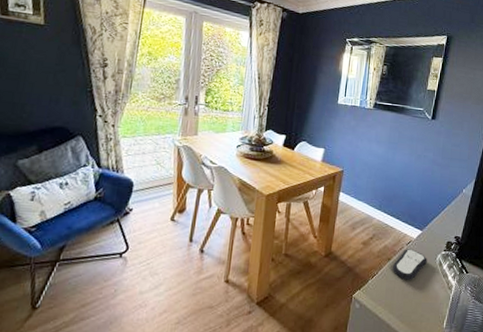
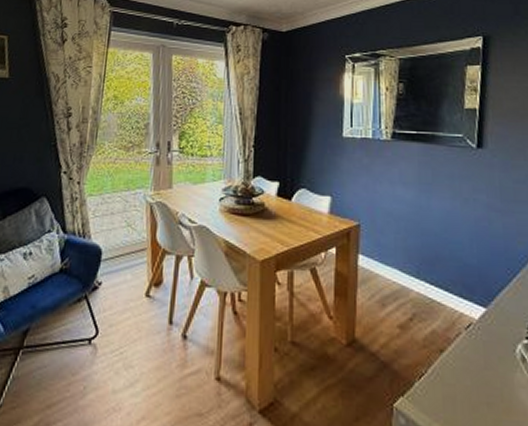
remote control: present [392,249,427,280] -> none [447,335,502,384]

